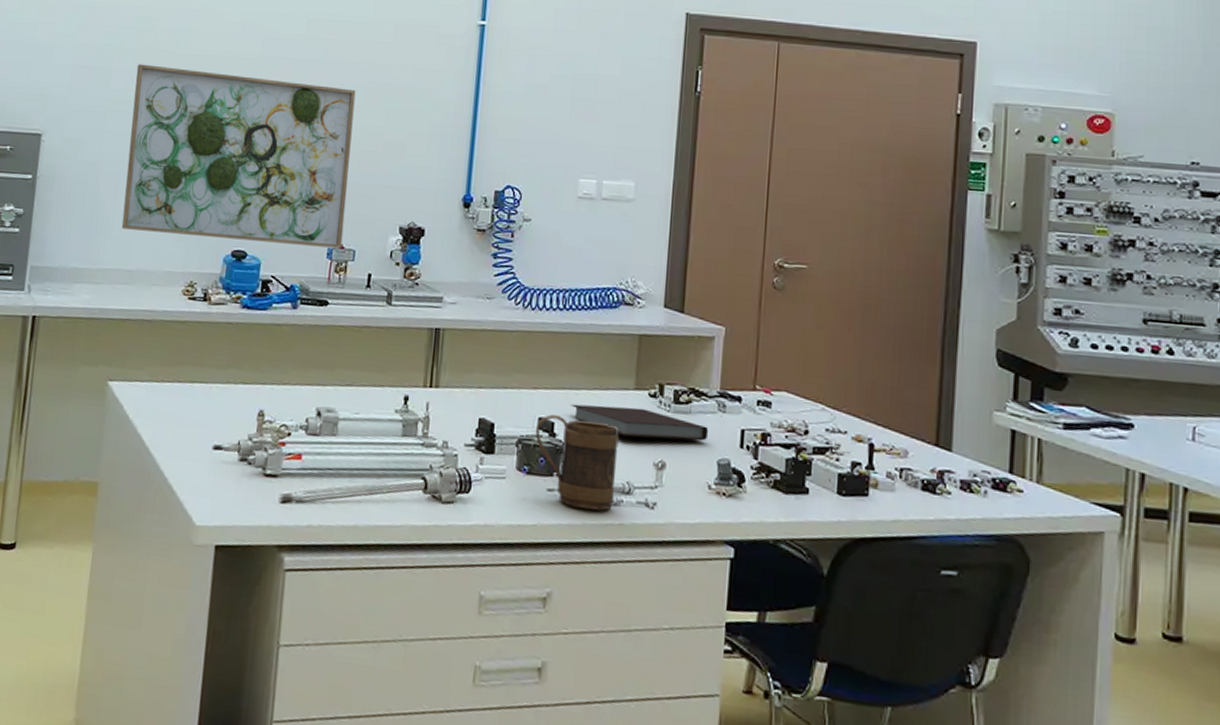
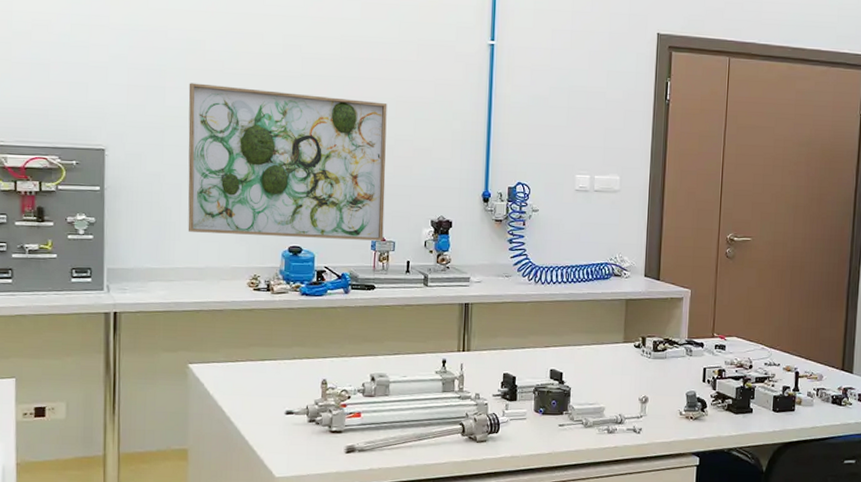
mug: present [535,414,620,511] -> none [548,367,613,438]
notebook: present [570,403,709,441] -> none [575,356,680,380]

